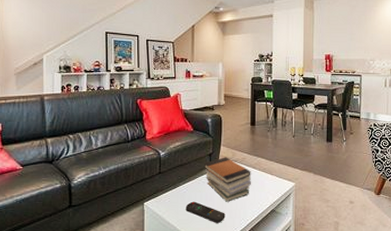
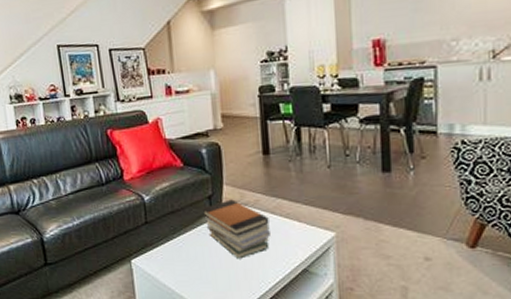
remote control: present [185,201,225,223] -> none [183,258,238,286]

